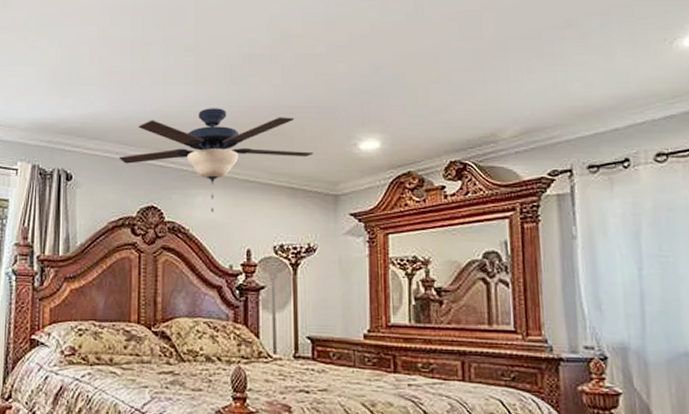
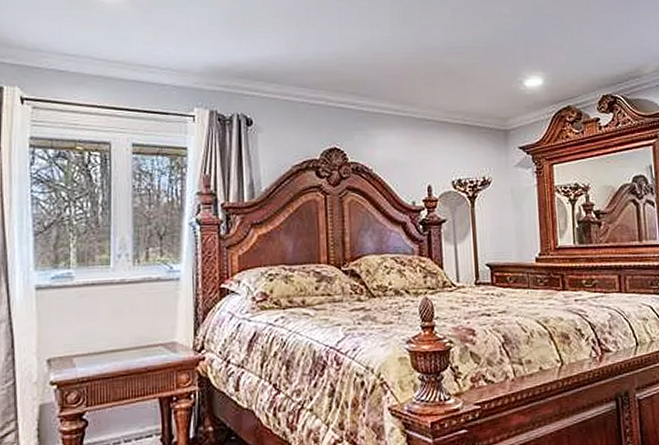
ceiling fan: present [118,108,314,213] -> none [299,49,485,152]

